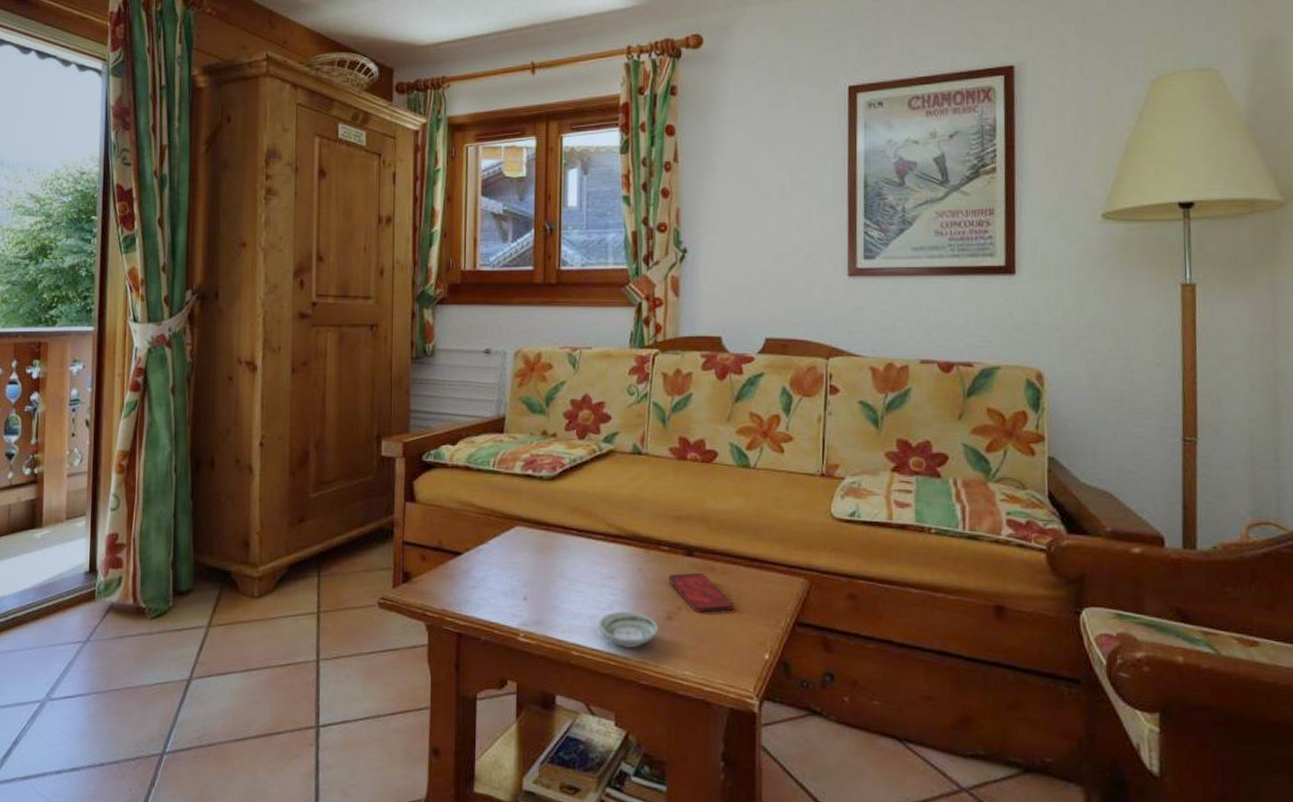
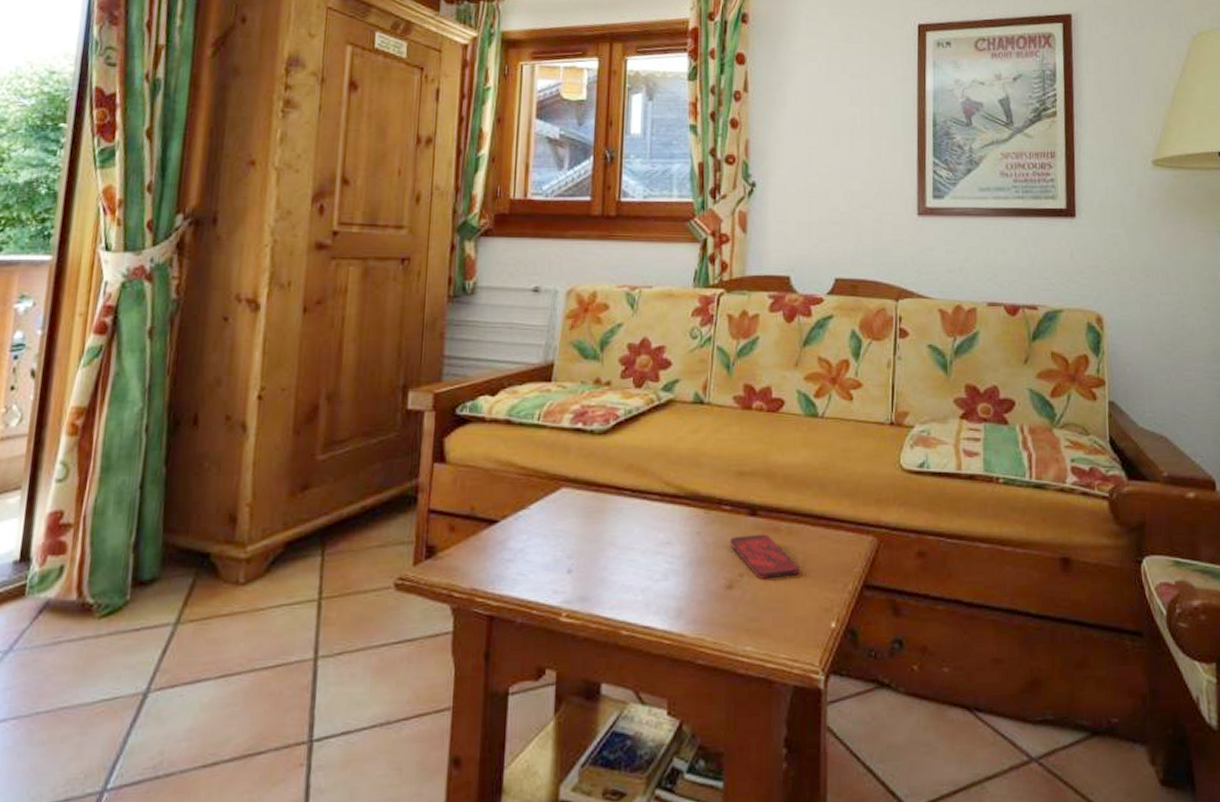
saucer: present [598,611,659,648] -> none [651,581,719,623]

